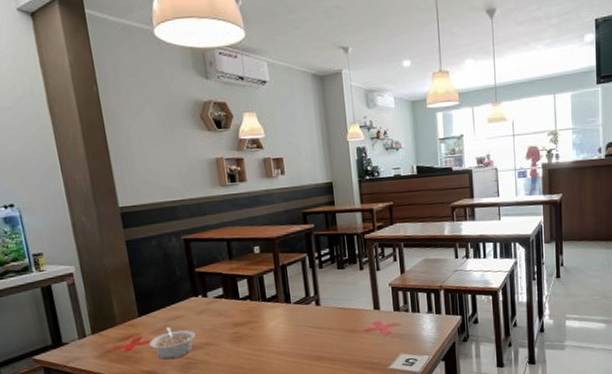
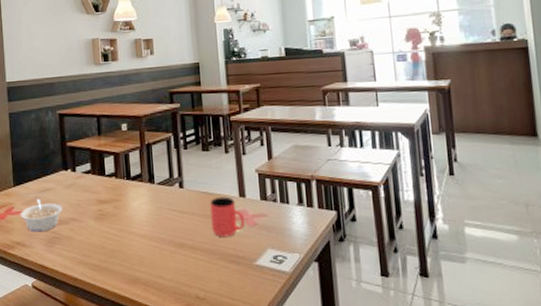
cup: none [346,310,380,348] -> present [210,196,246,237]

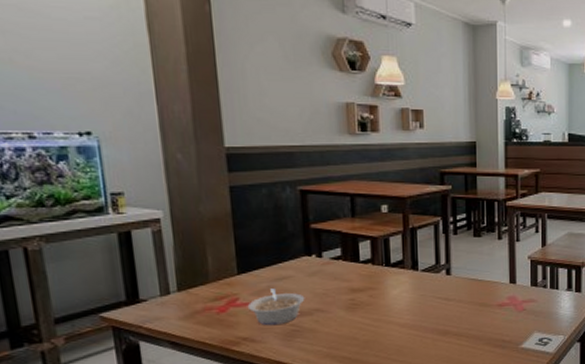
cup: present [210,196,246,237] -> none [479,283,514,323]

